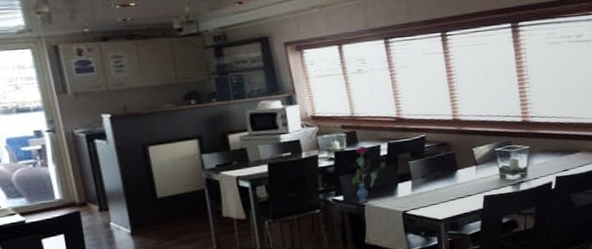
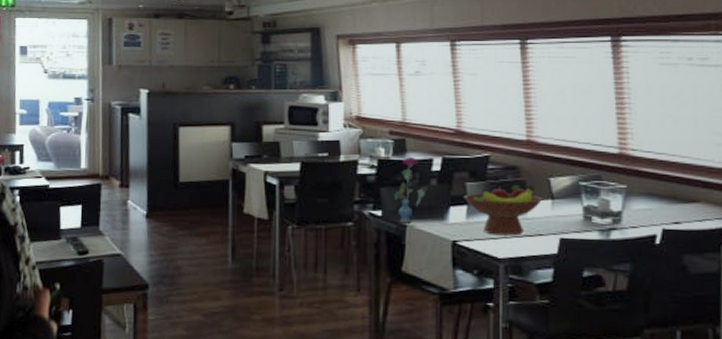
fruit bowl: none [408,156,470,202] -> present [463,184,543,236]

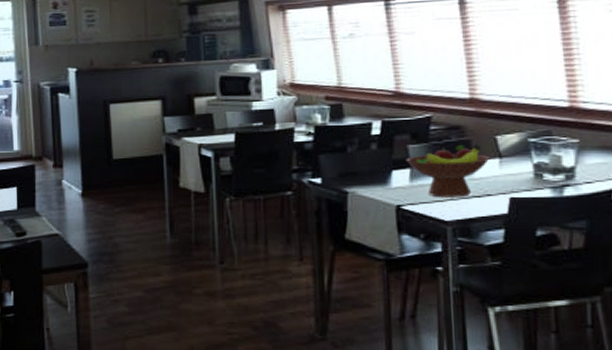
vase: present [394,156,428,223] -> none [333,121,368,190]

